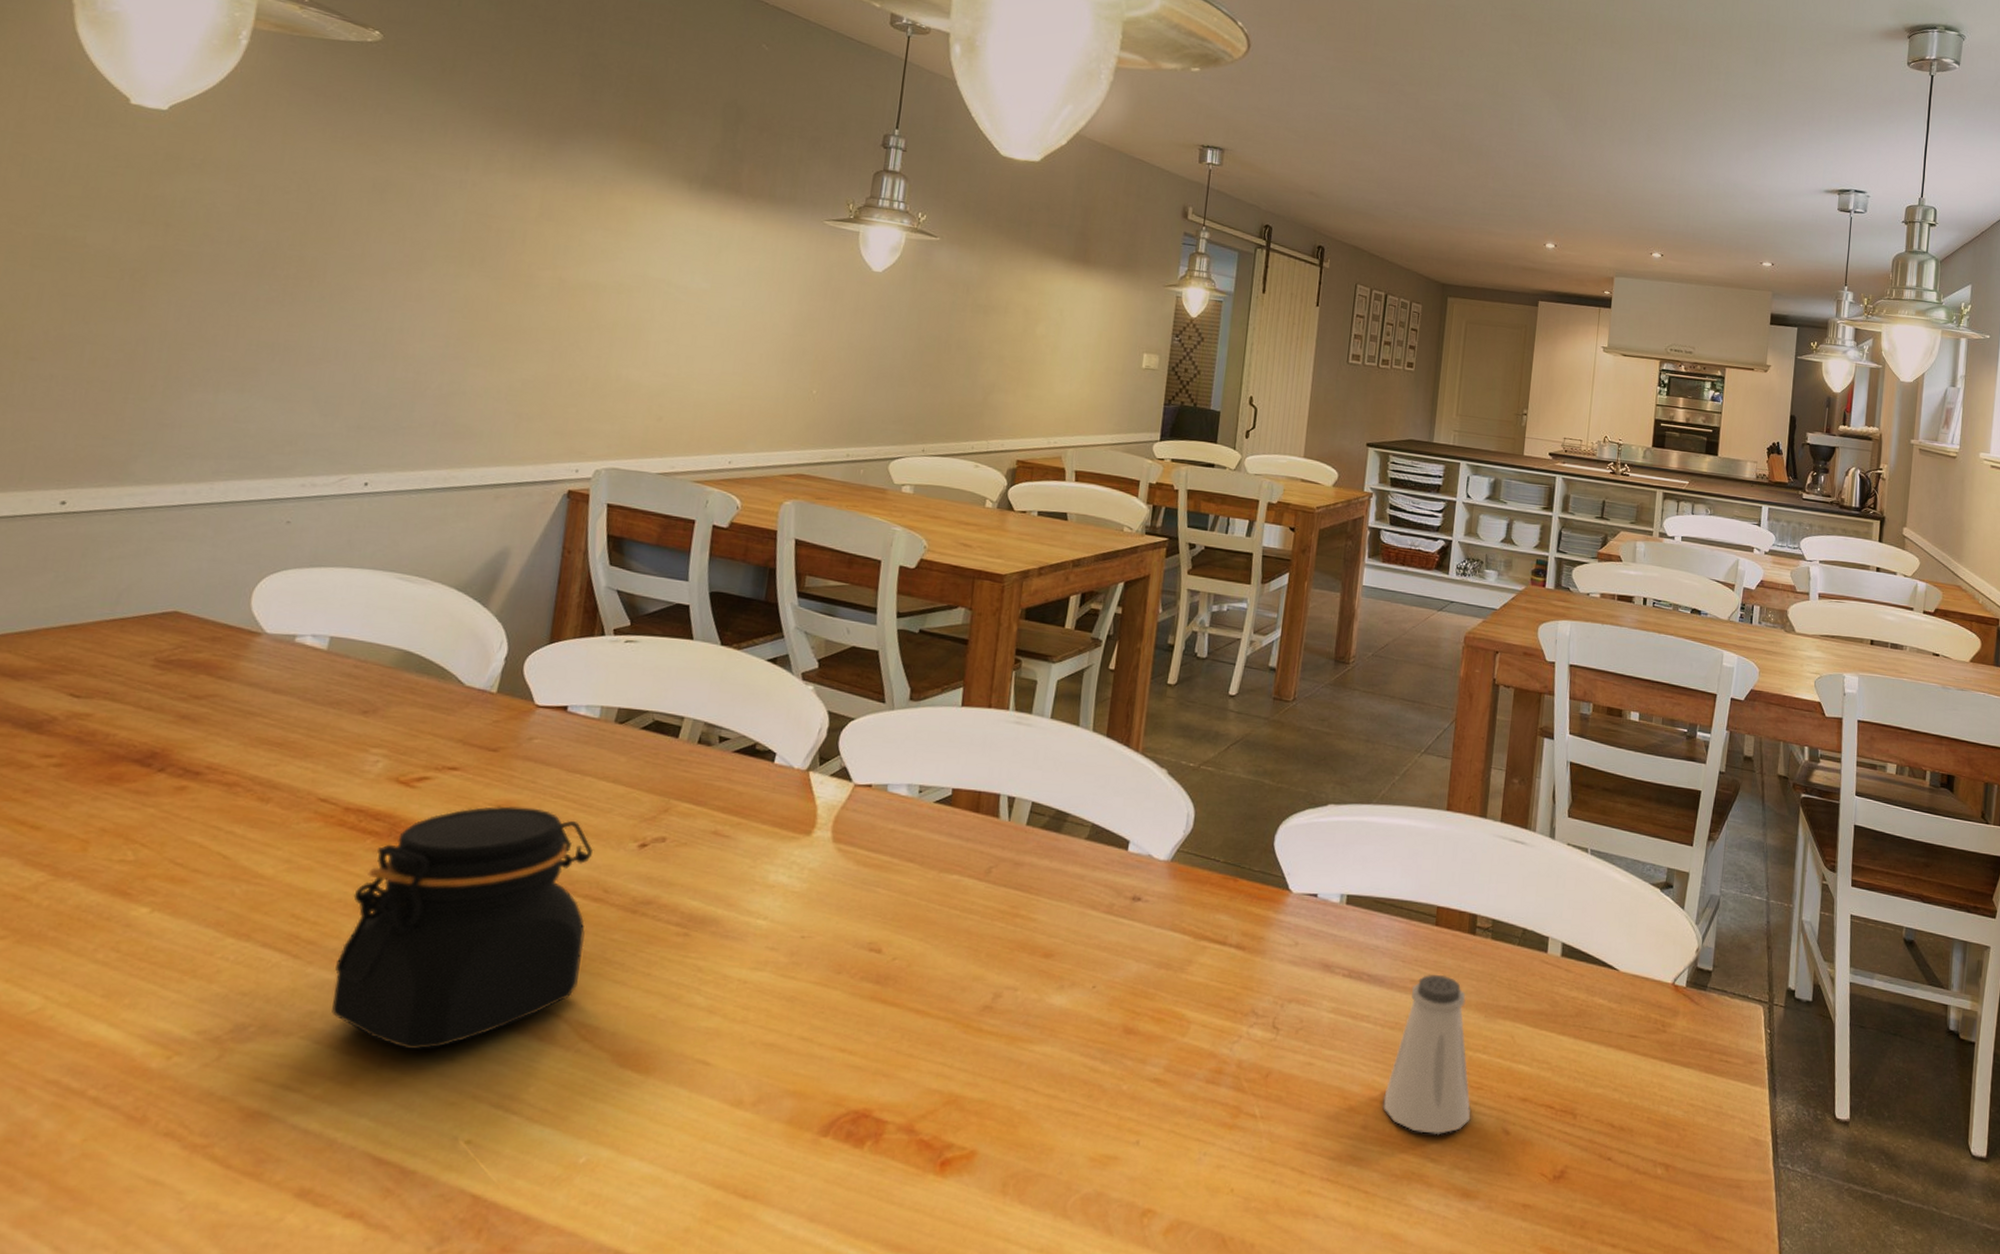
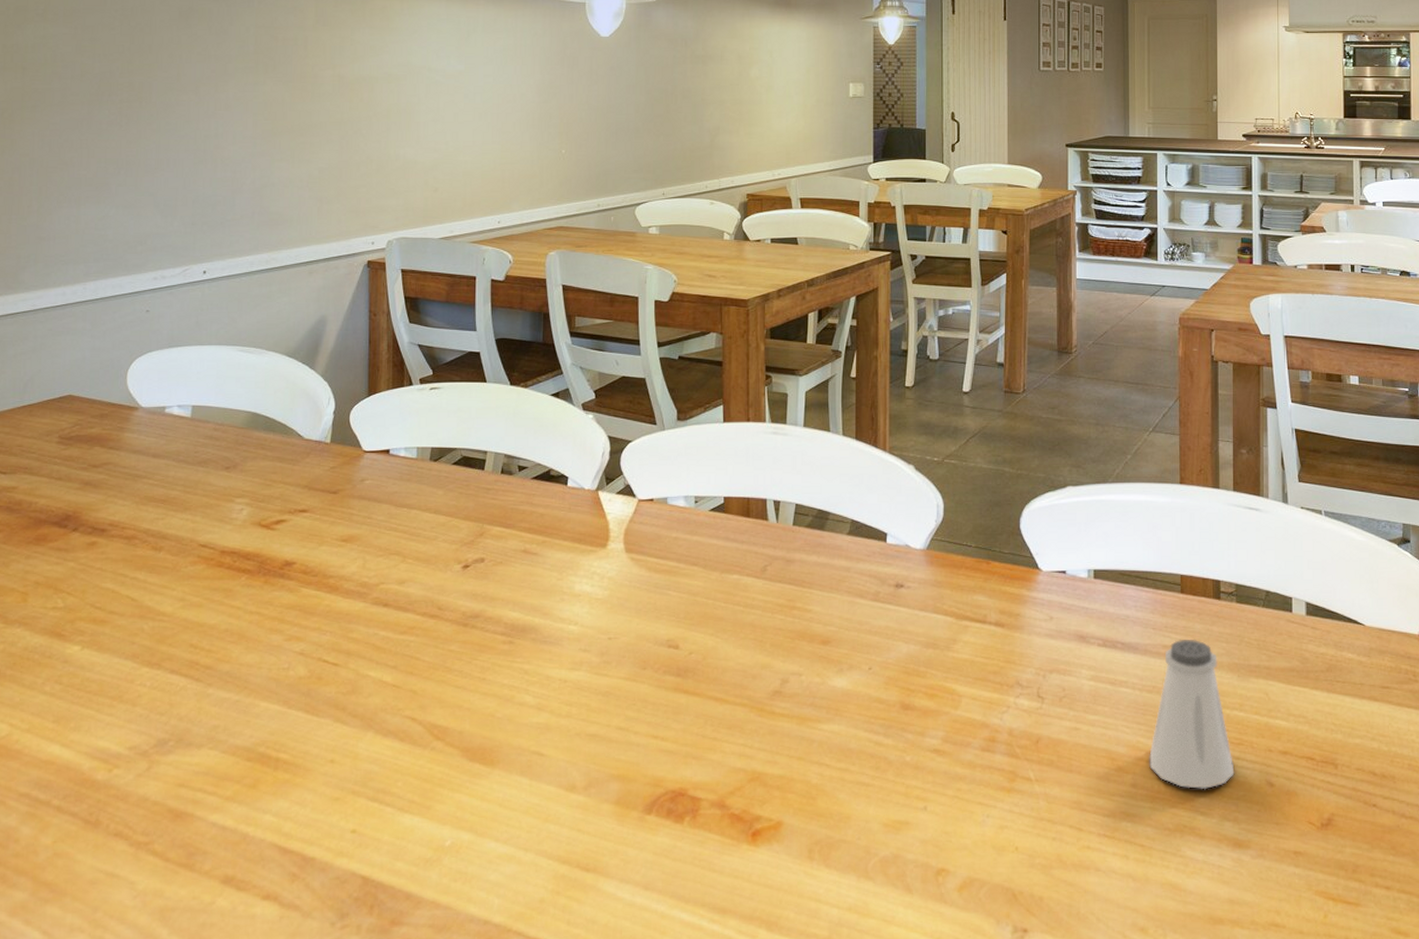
jar: present [331,805,594,1050] -> none [230,540,428,755]

